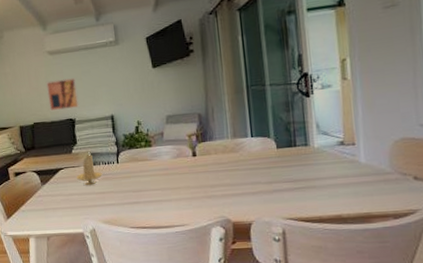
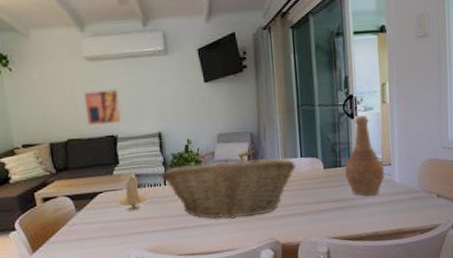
fruit basket: none [114,137,246,196] -> present [161,157,295,219]
vase: none [300,93,348,177] -> present [344,115,385,196]

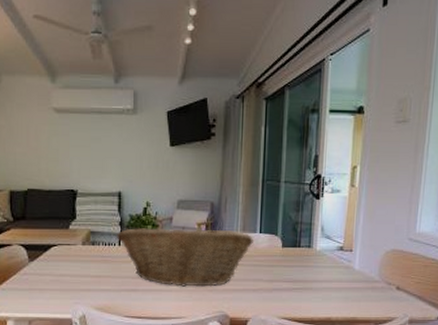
wall art: present [82,89,123,127] -> none [47,142,84,179]
candle holder: present [118,173,148,211] -> none [71,230,101,267]
vase: present [344,115,385,196] -> none [303,197,345,280]

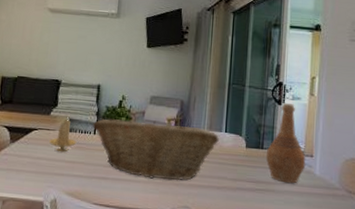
candle holder: none [71,230,101,267] -> present [49,117,77,152]
vase: none [303,197,345,280] -> present [265,103,306,184]

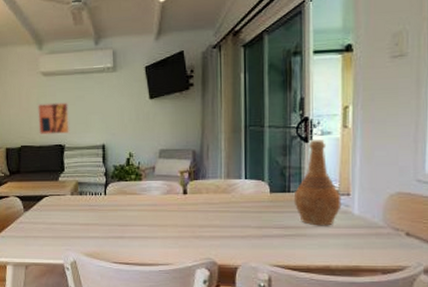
wall art: none [36,36,72,71] -> present [37,102,71,136]
candle holder: present [49,117,77,152] -> none [61,181,88,216]
fruit basket: present [92,118,219,181] -> none [102,174,239,234]

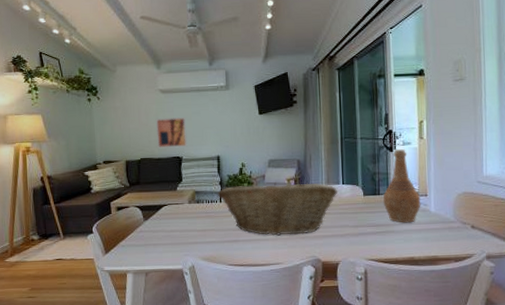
fruit basket: none [102,174,239,234] -> present [218,182,337,236]

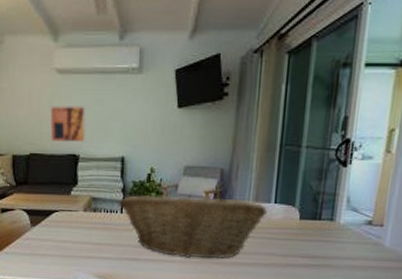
vase: present [383,149,421,223] -> none [323,164,374,258]

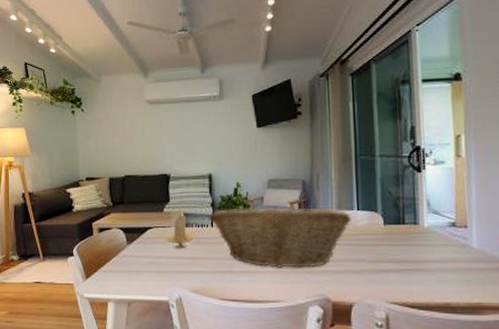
wall art: present [49,104,87,143] -> none [141,131,176,165]
candle holder: none [72,196,102,234] -> present [166,212,195,249]

